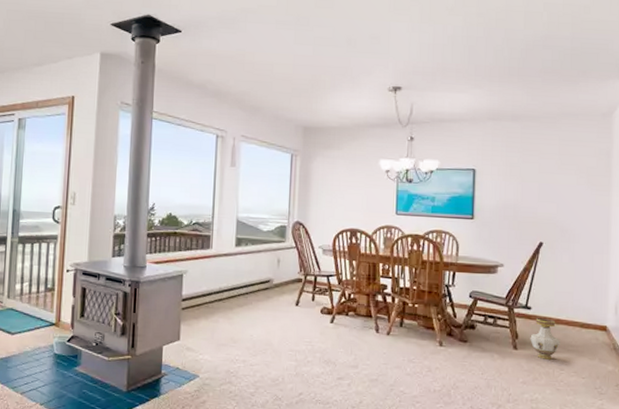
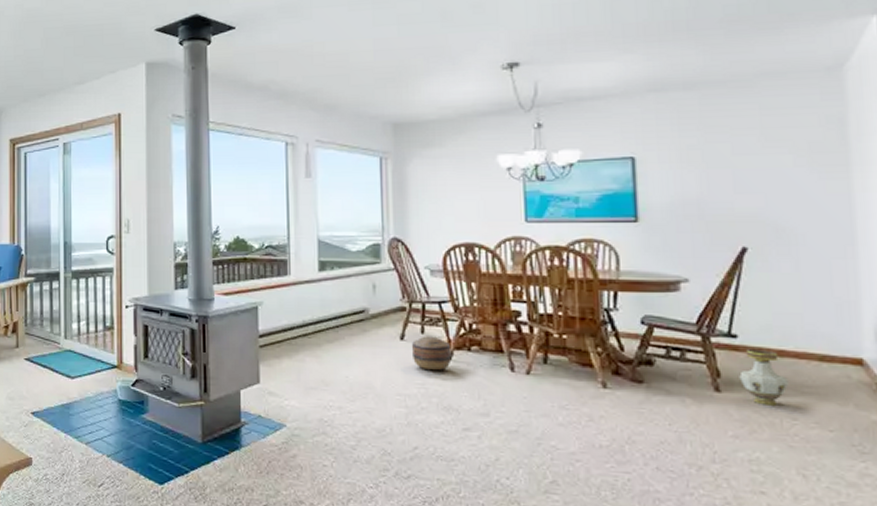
basket: none [304,303,334,332] -> present [412,336,452,371]

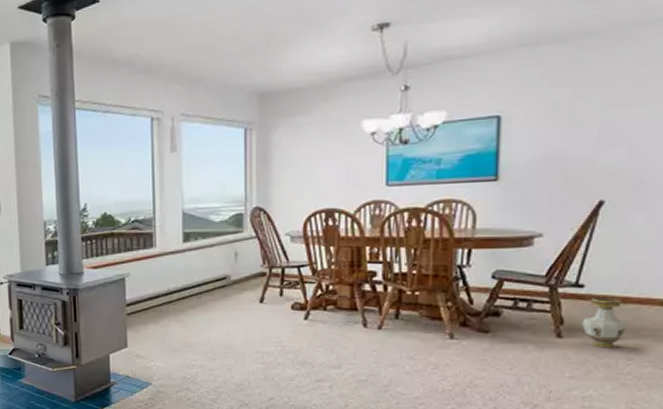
basket: present [412,336,452,371] -> none [271,298,308,330]

